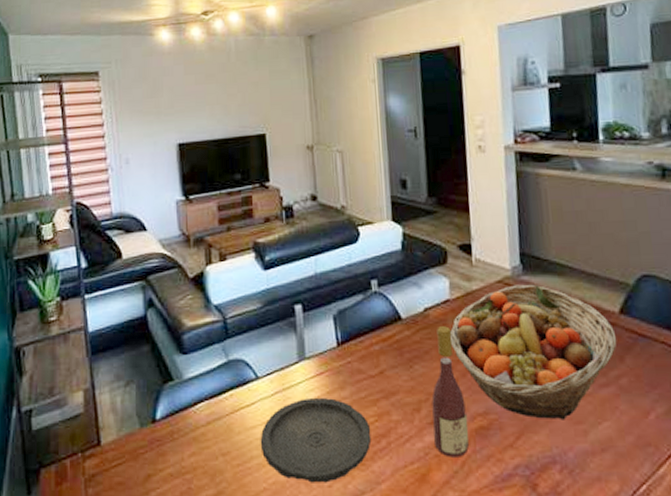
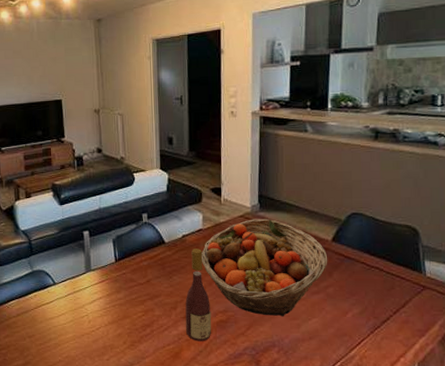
plate: present [260,398,372,483] -> none [57,299,139,357]

